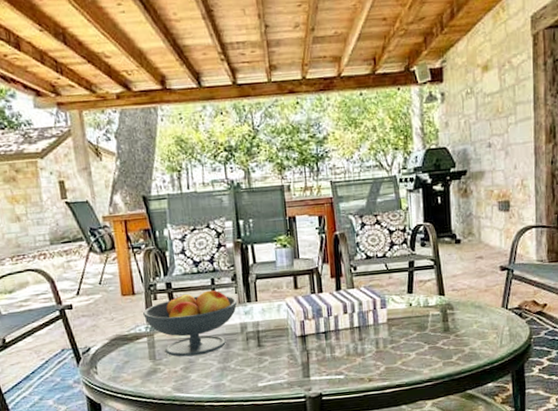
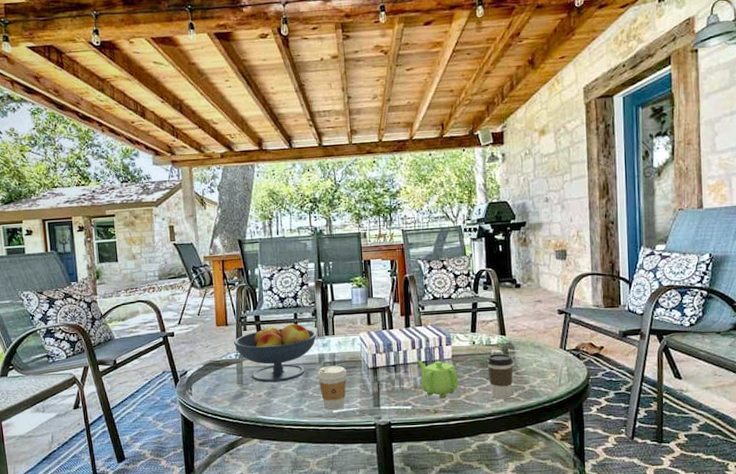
coffee cup: none [239,335,273,384] -> present [317,365,347,410]
teapot: none [348,326,395,366] -> present [416,360,459,399]
coffee cup: none [424,315,453,364] -> present [487,353,514,400]

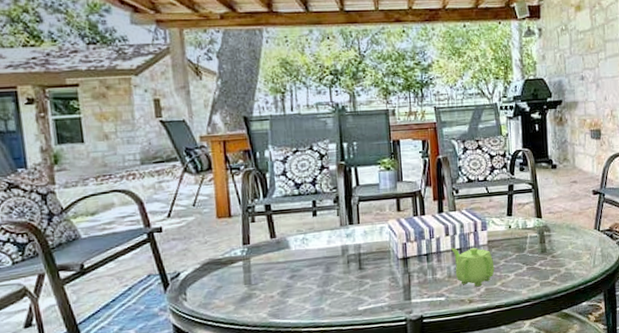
fruit bowl: present [233,323,317,383] -> none [238,212,339,281]
coffee cup: present [317,365,347,410] -> none [340,257,374,308]
coffee cup: present [487,353,514,400] -> none [523,237,550,284]

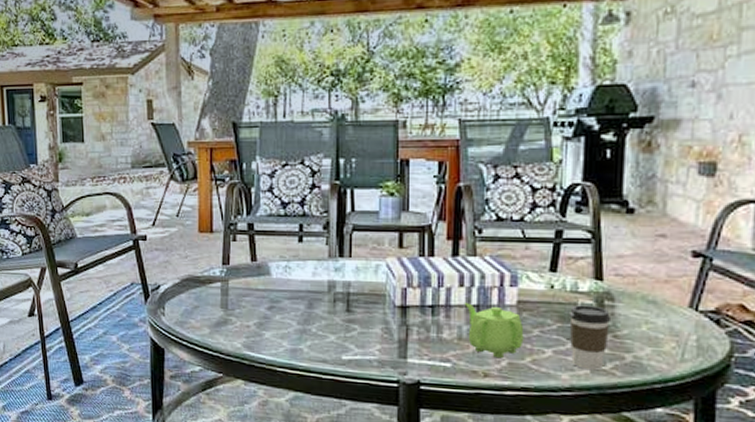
coffee cup: none [523,237,550,284] -> present [569,305,612,371]

